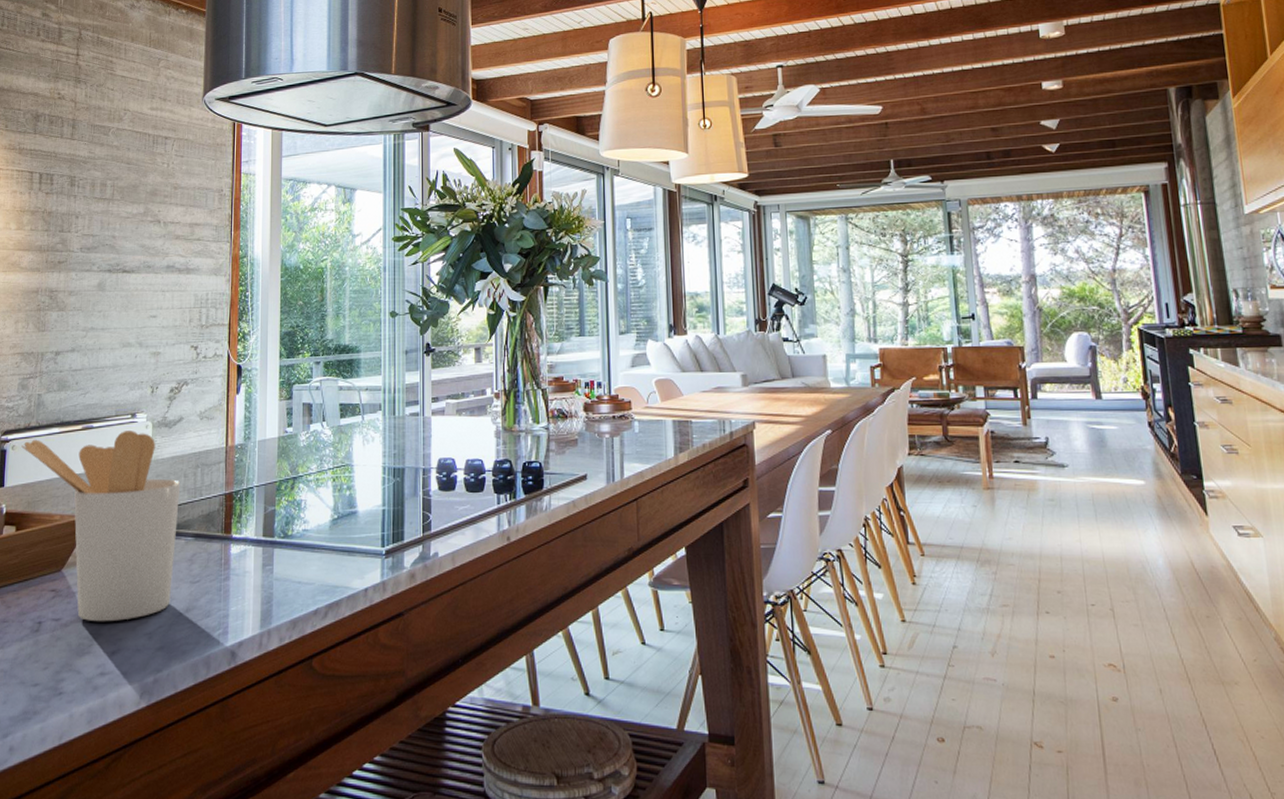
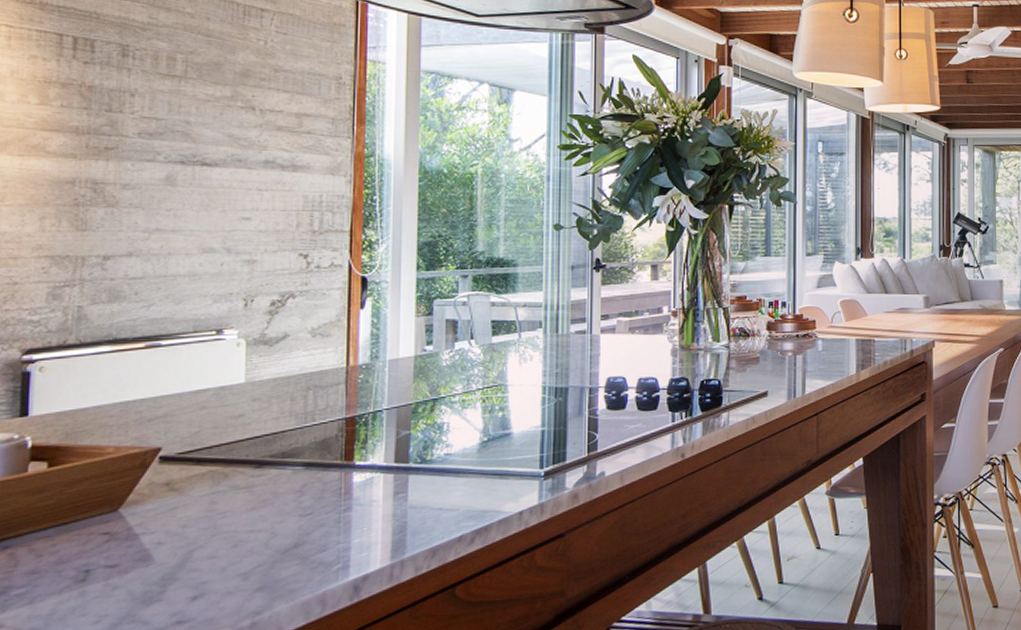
utensil holder: present [21,431,181,622] -> none [54,349,286,566]

